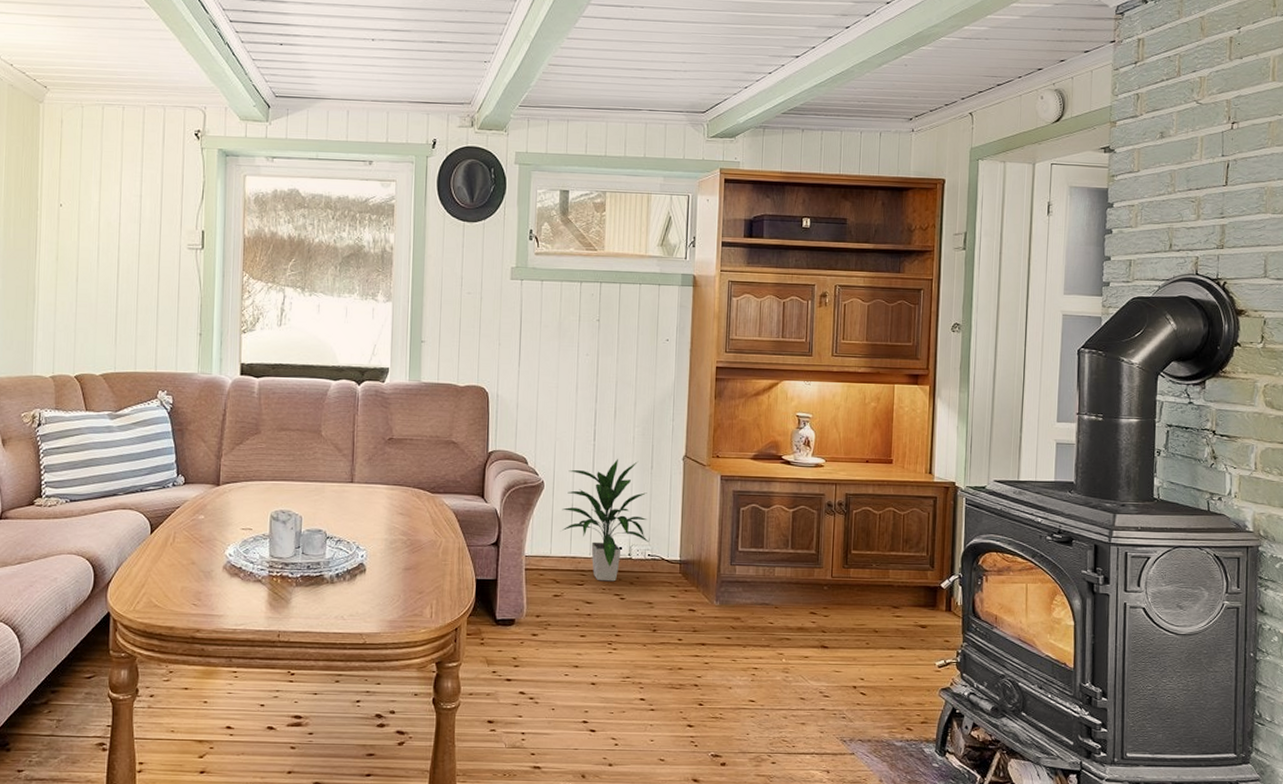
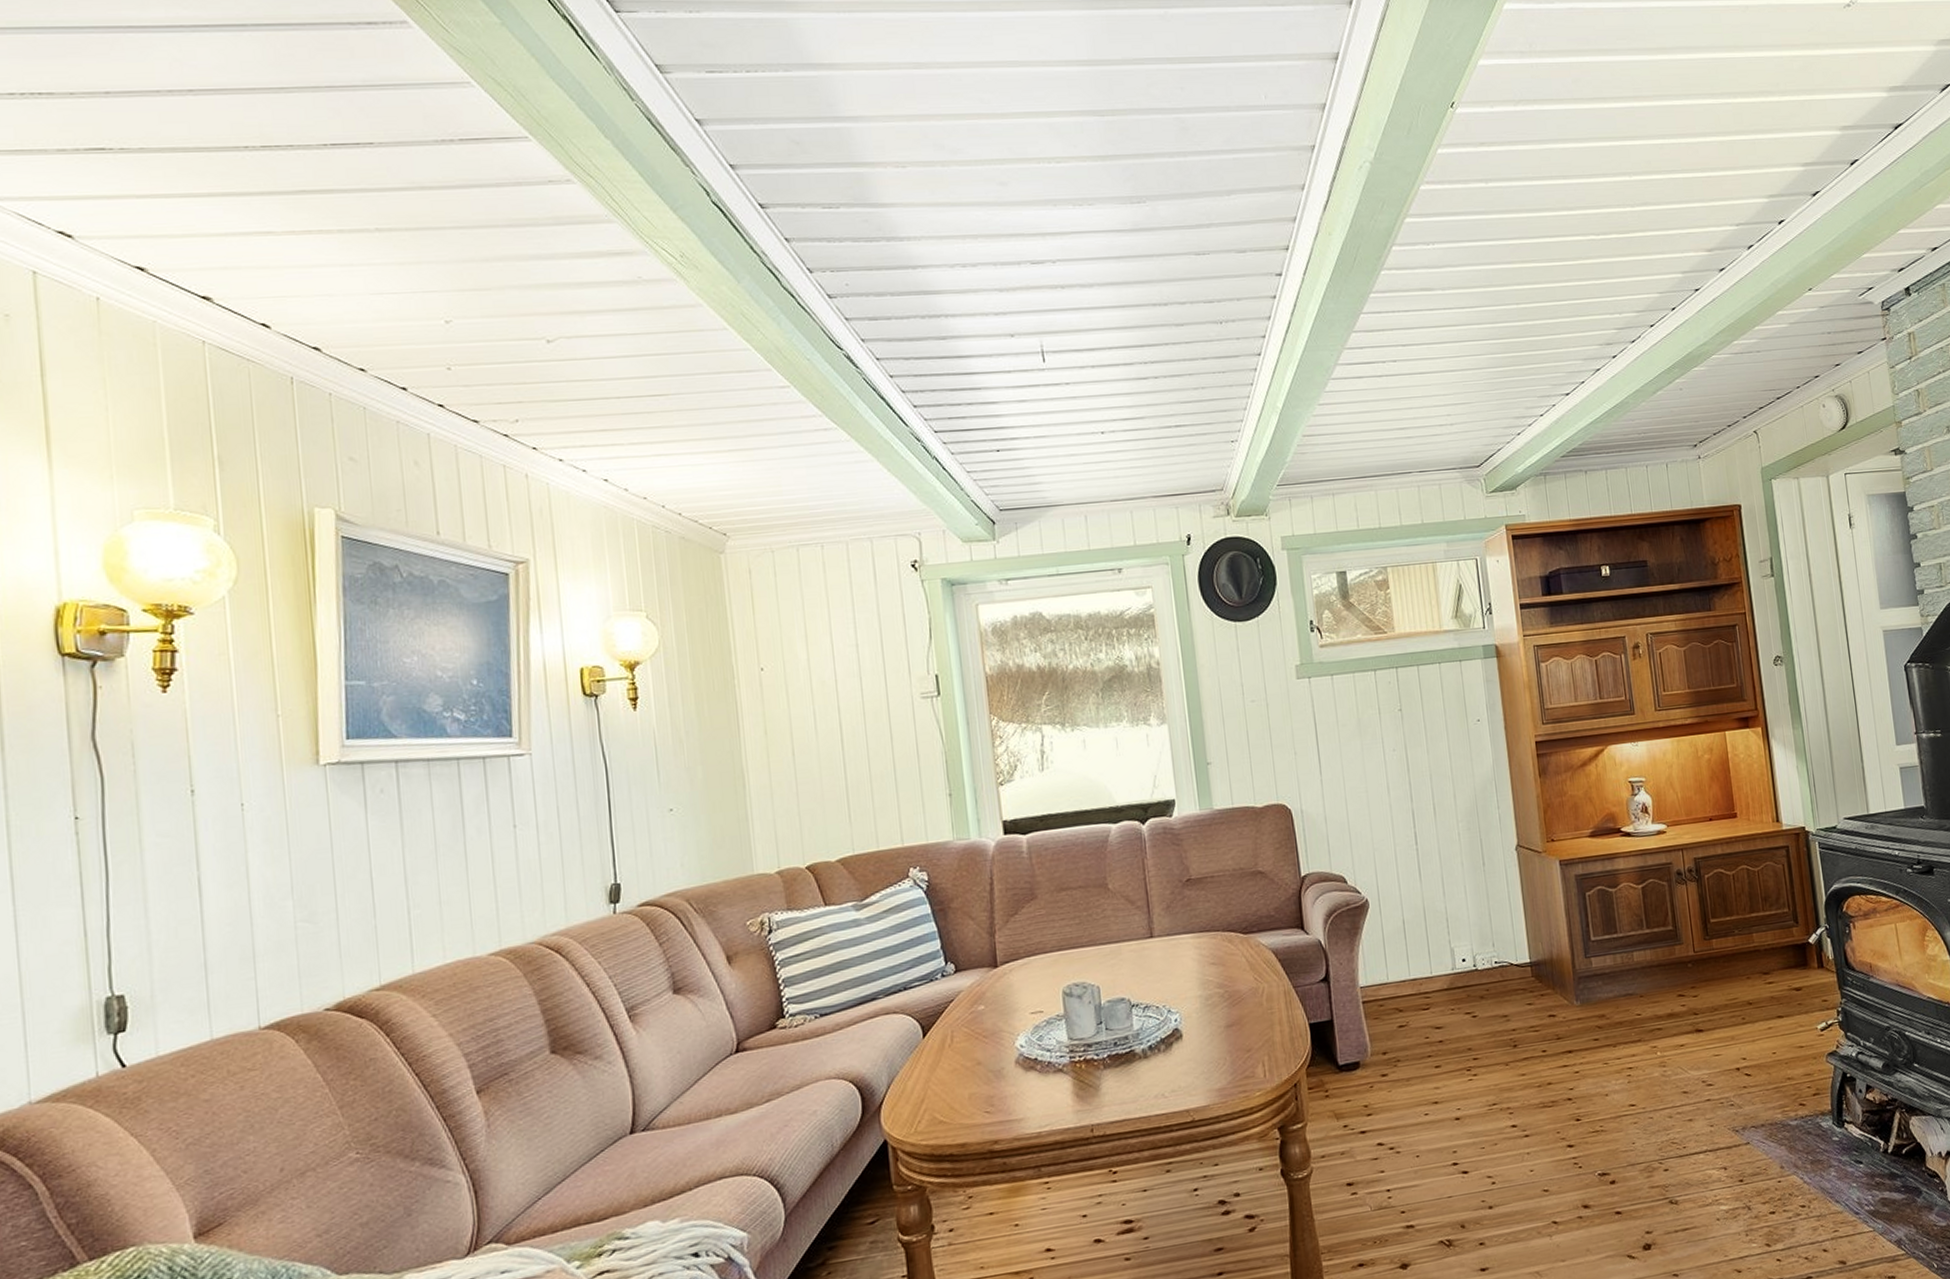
indoor plant: present [562,458,649,582] -> none [1393,860,1493,1001]

